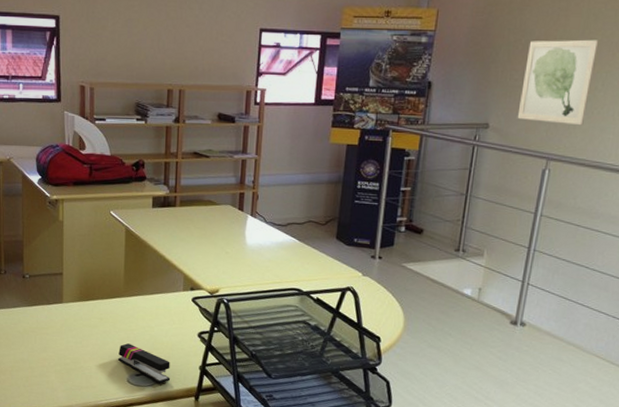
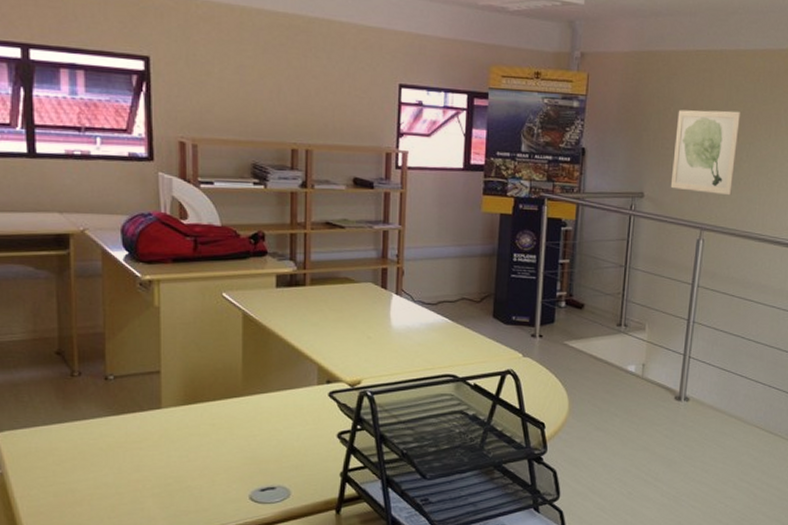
stapler: present [118,343,171,384] -> none [237,452,305,498]

